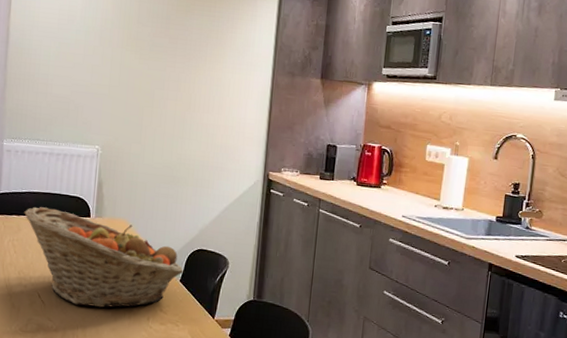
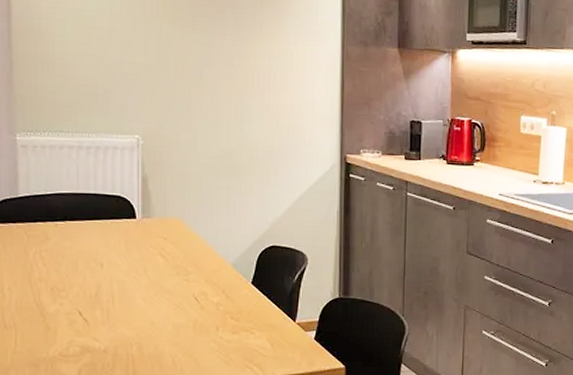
fruit basket: present [23,207,184,308] -> none [50,210,256,321]

